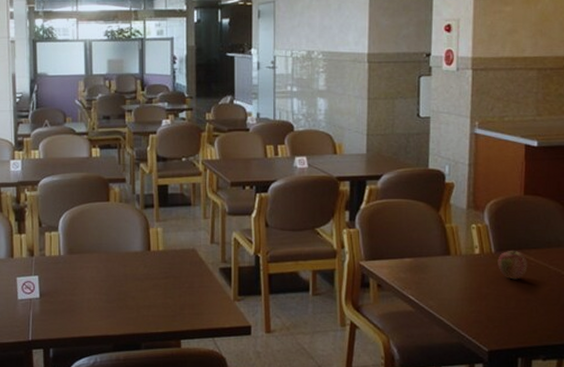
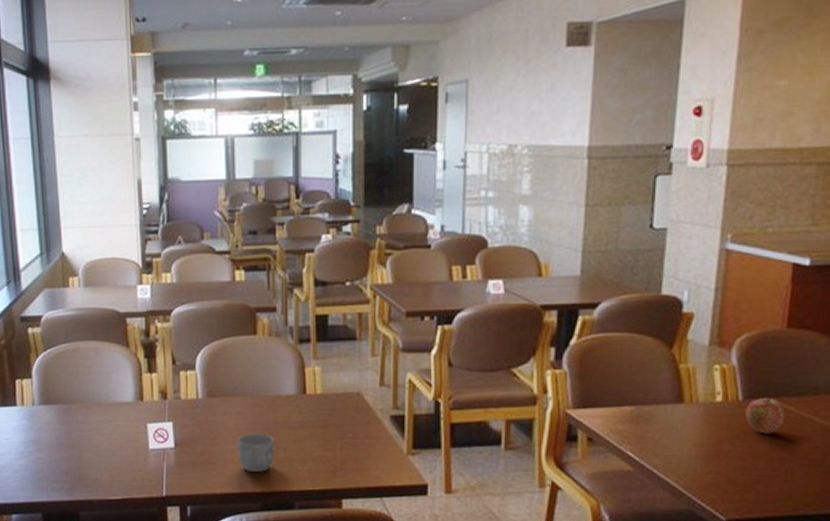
mug: none [92,284,124,319] -> present [237,433,274,473]

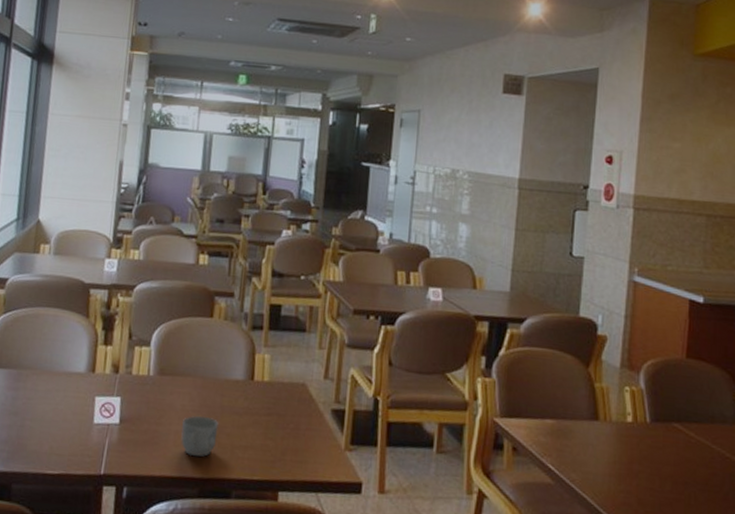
apple: present [745,397,785,434] -> none [653,421,687,458]

